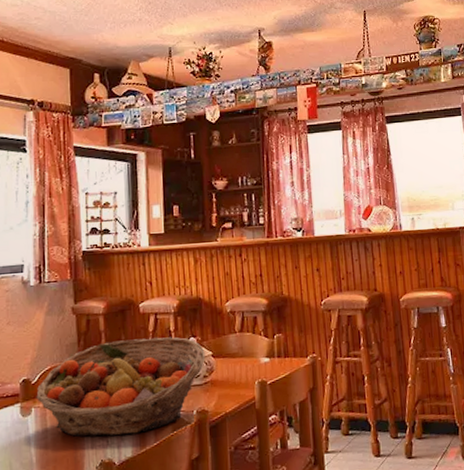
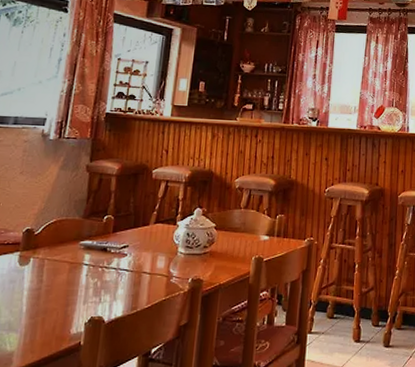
fruit basket: present [36,337,205,437] -> none [36,203,209,295]

